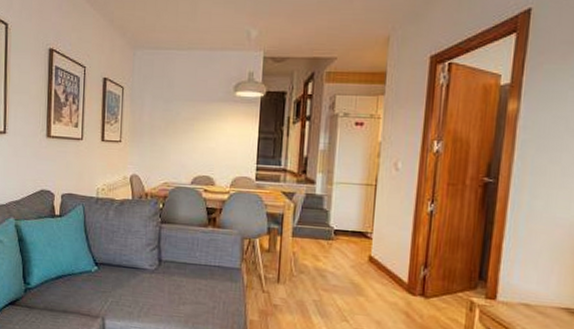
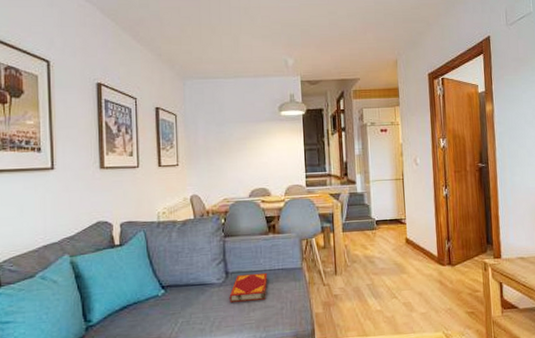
hardback book: none [160,264,203,295] -> present [229,272,268,302]

